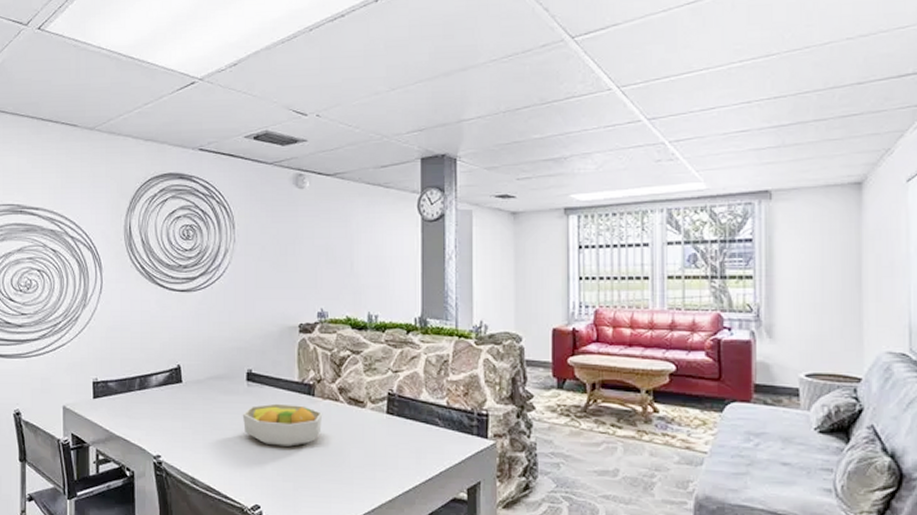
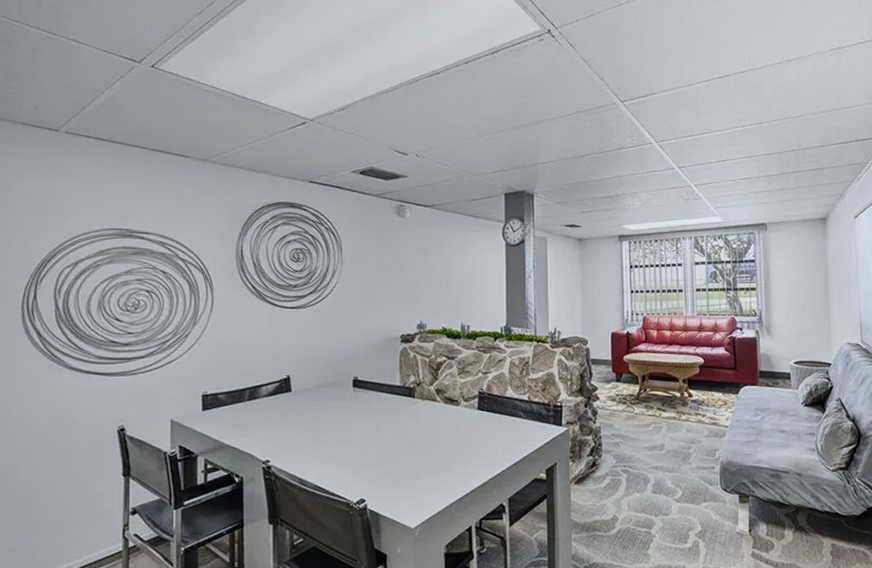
fruit bowl: present [242,403,323,447] -> none [348,406,422,444]

